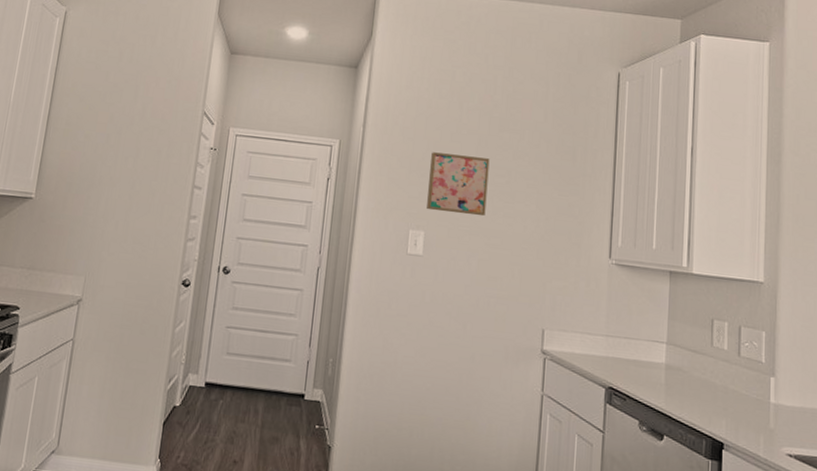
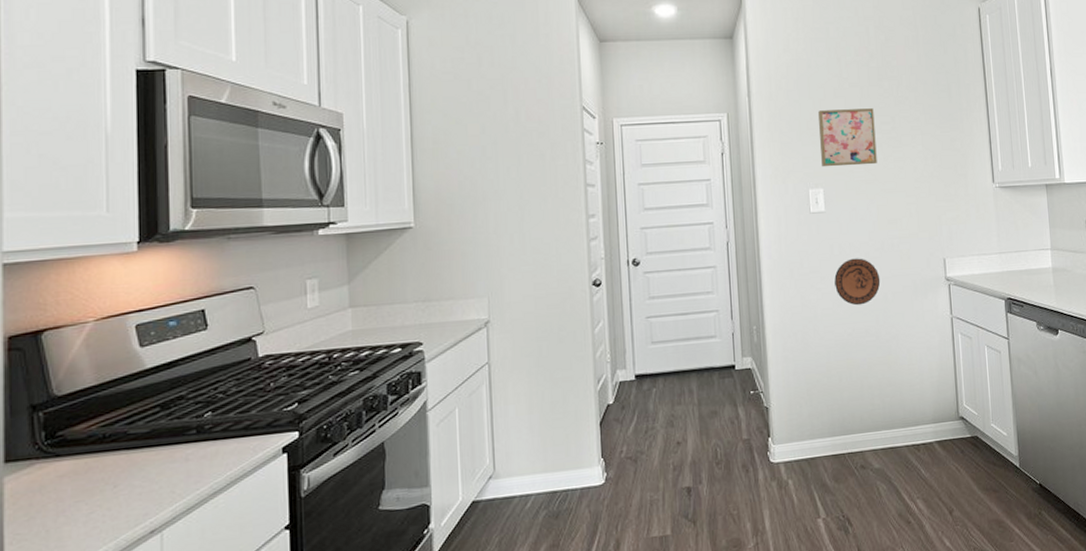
decorative plate: none [420,309,470,361] -> present [834,258,881,306]

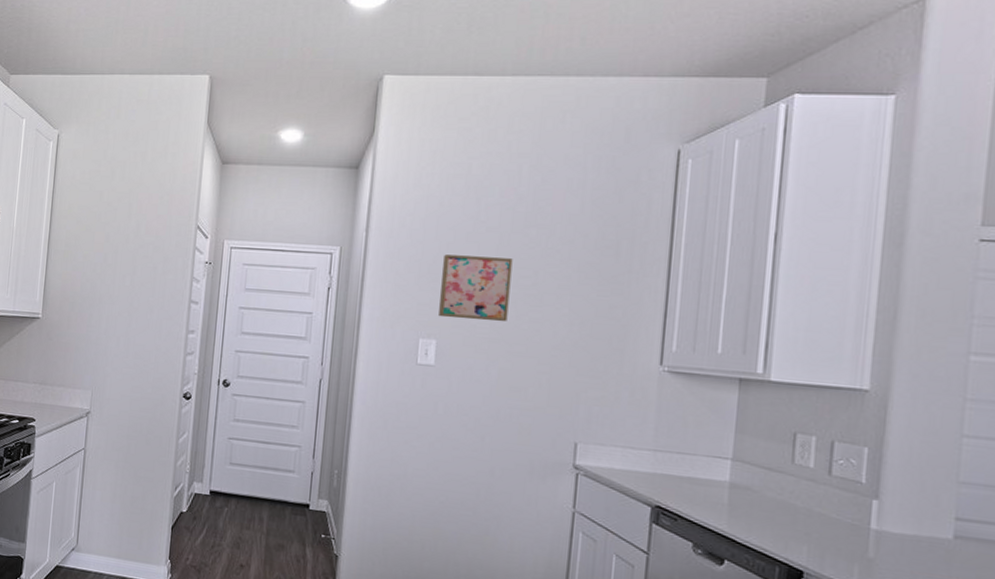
decorative plate: present [834,258,881,306] -> none [433,421,489,474]

